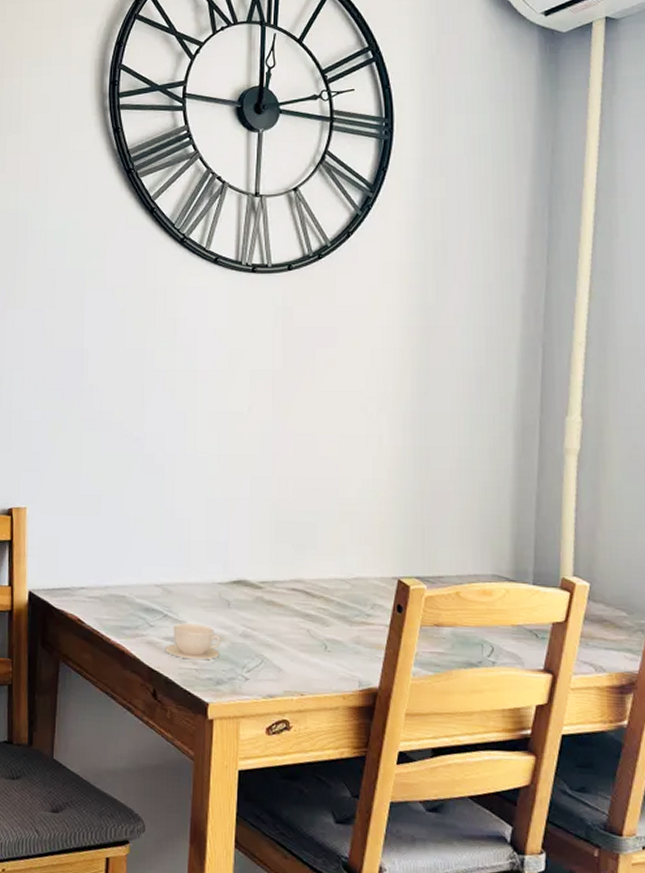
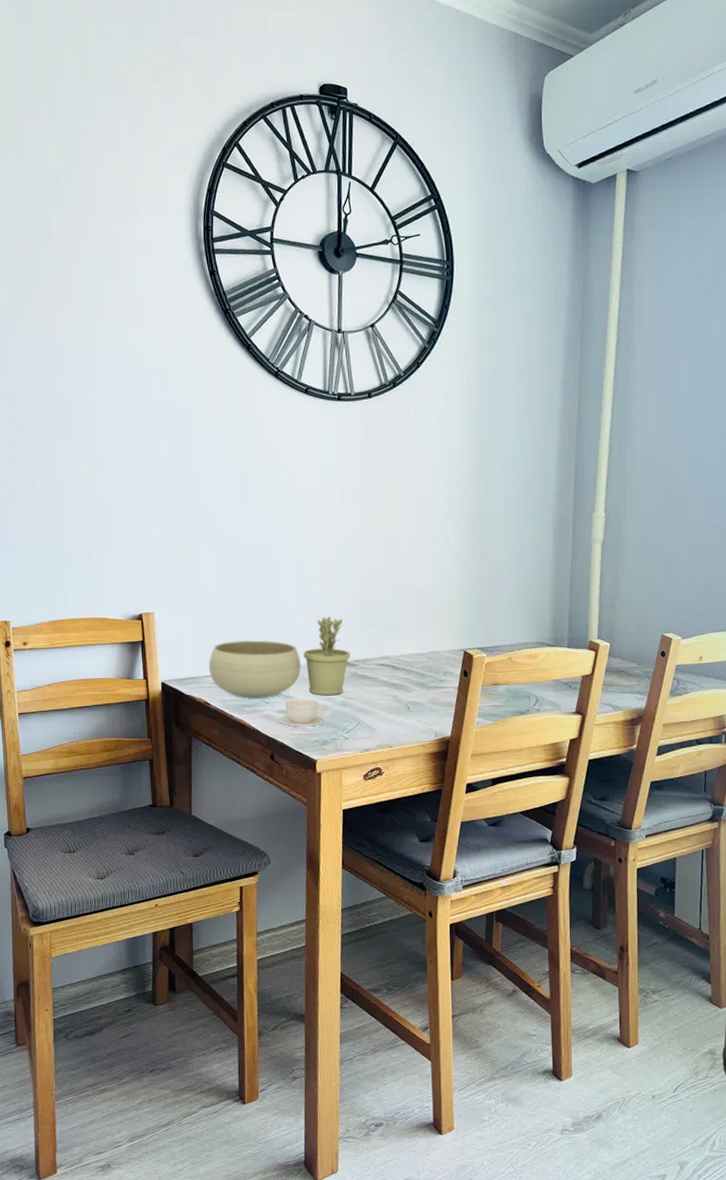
bowl: none [85,547,194,620] -> present [209,639,301,698]
flower pot: none [198,525,256,624] -> present [303,616,351,696]

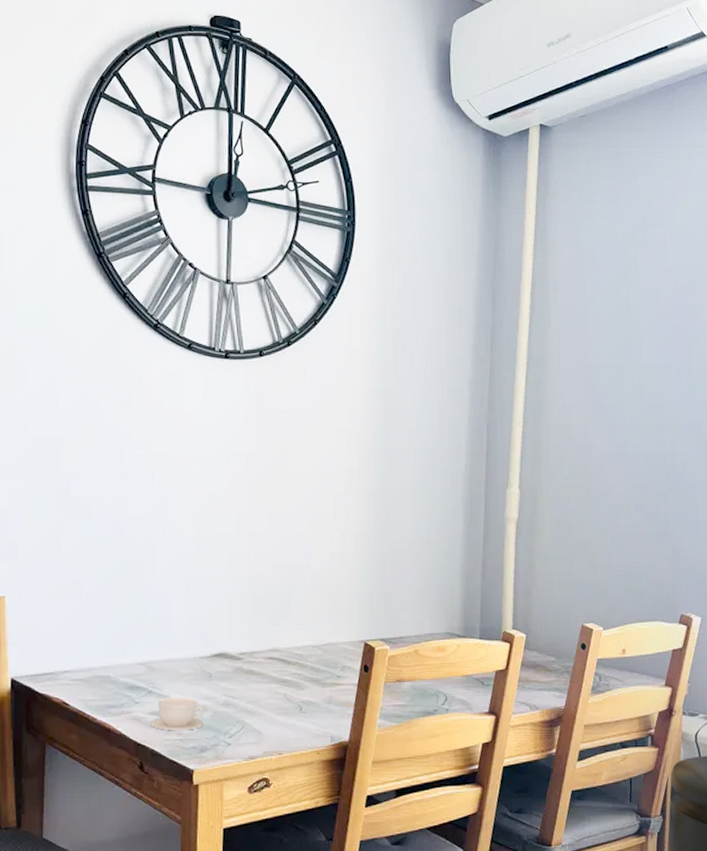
bowl: present [209,639,301,698] -> none [69,628,177,698]
flower pot: present [303,616,351,696] -> none [180,602,235,695]

